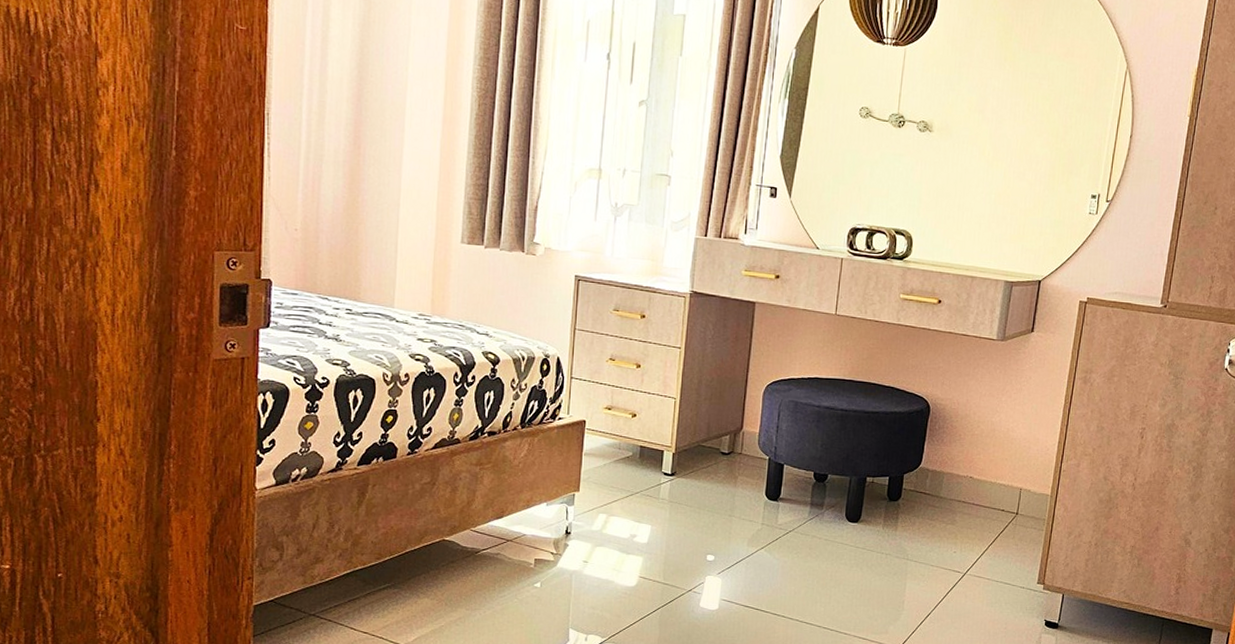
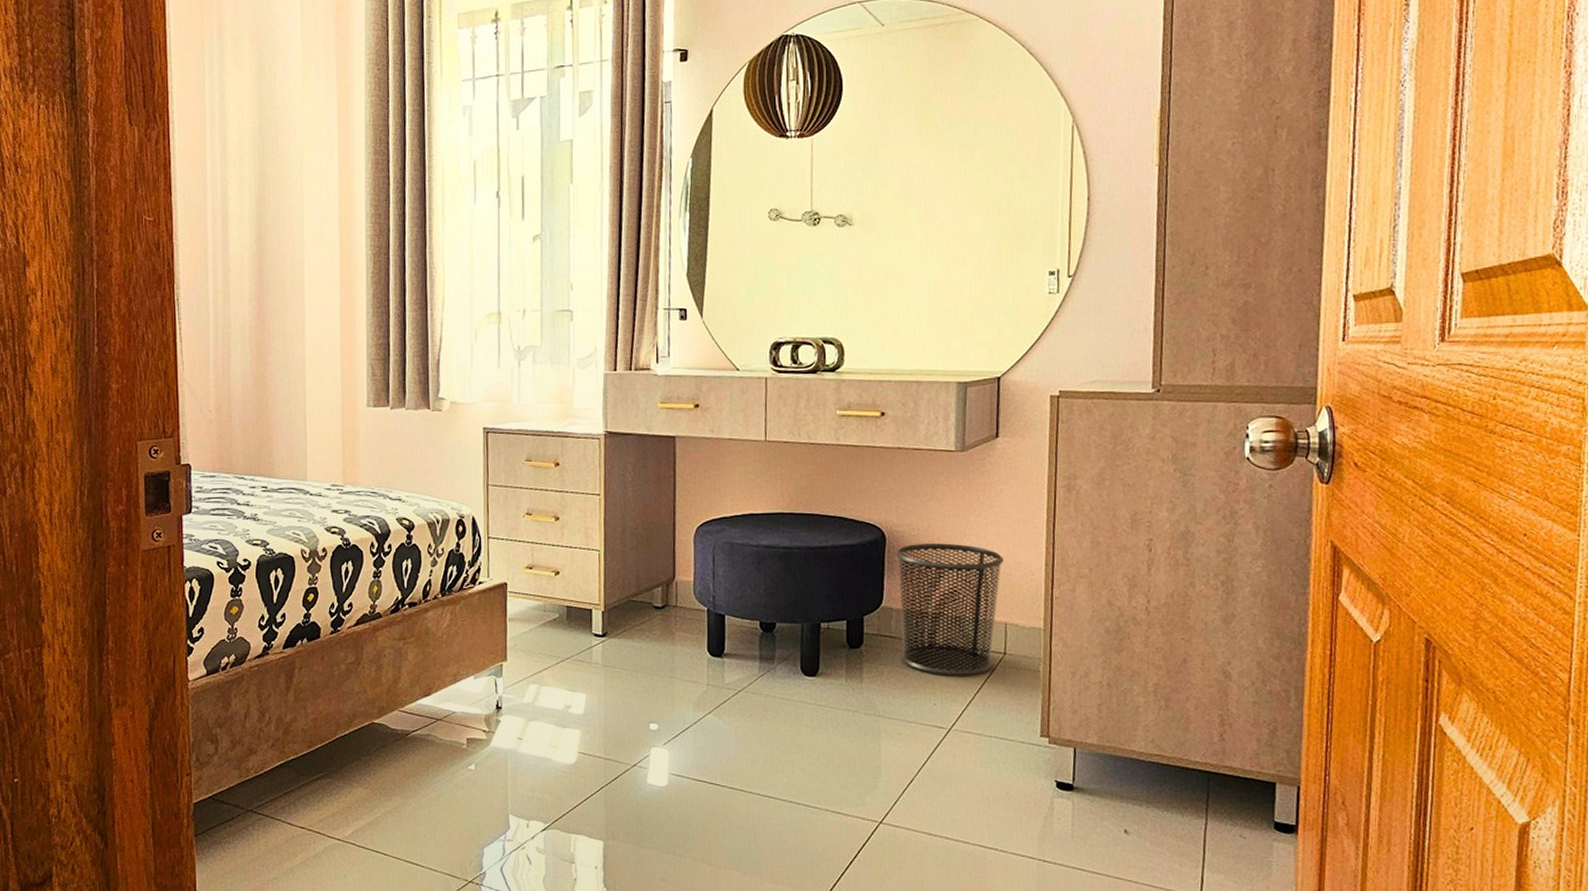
waste bin: none [931,416,1026,531] -> present [895,543,1004,677]

